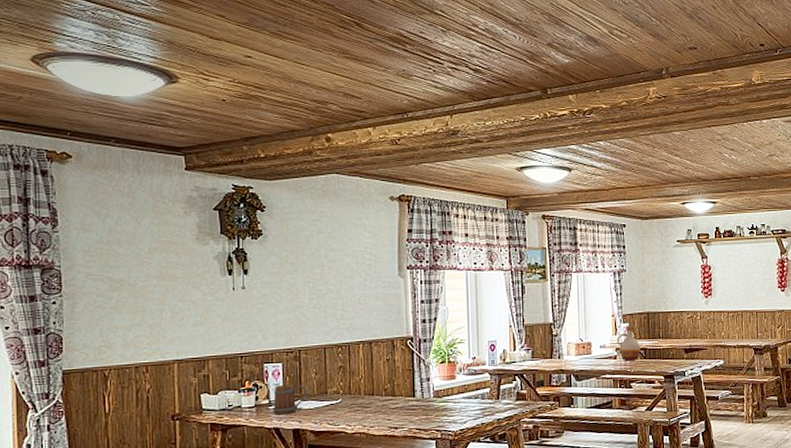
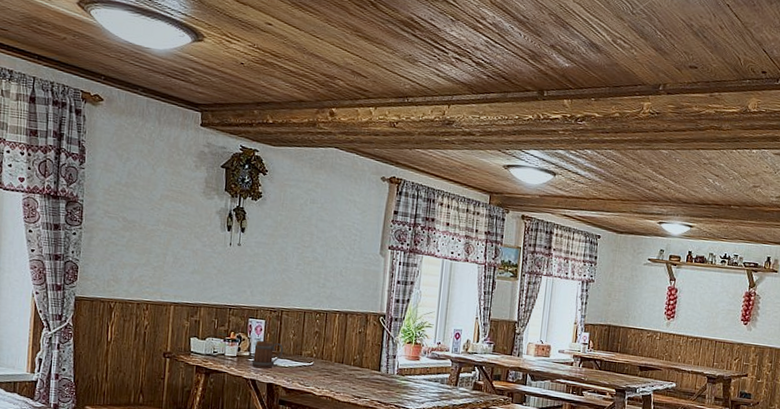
jug: present [616,326,641,362] -> none [575,335,598,370]

